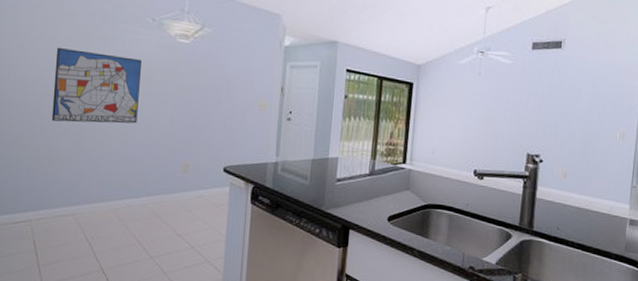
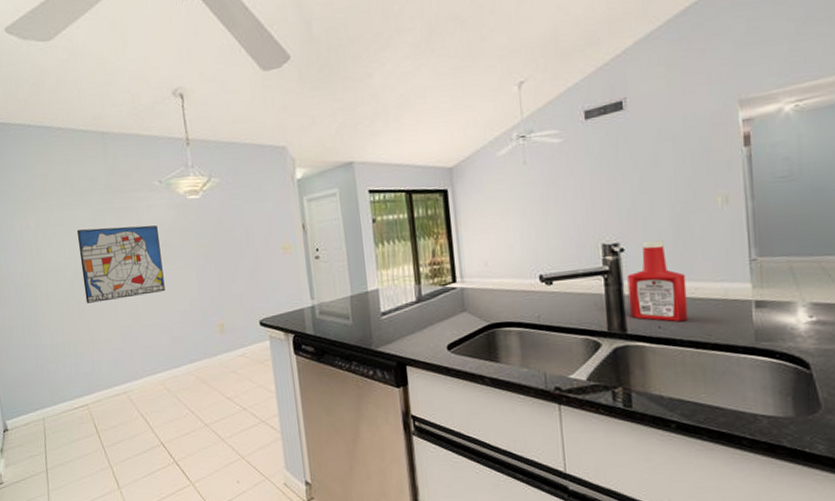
ketchup bottle: none [538,157,584,227] -> present [627,240,689,322]

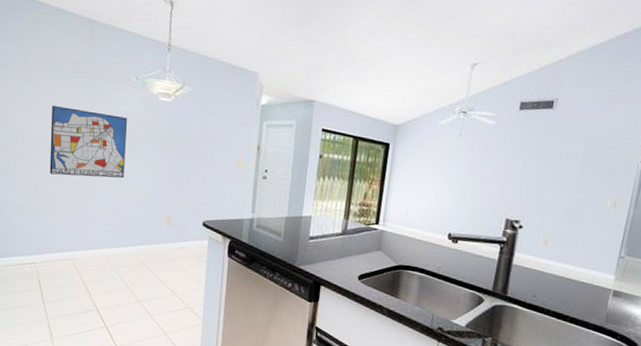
ketchup bottle: present [627,240,689,322] -> none [513,223,566,296]

